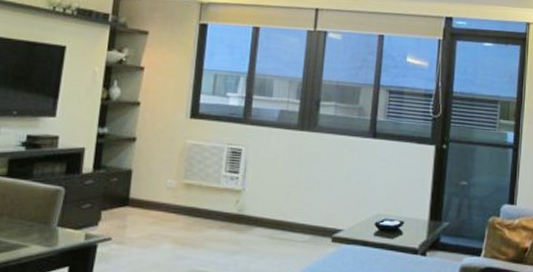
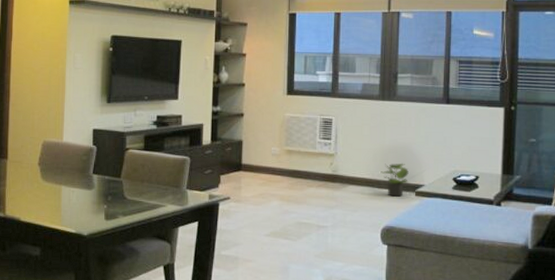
potted plant: none [293,203,326,244] -> present [380,163,409,198]

